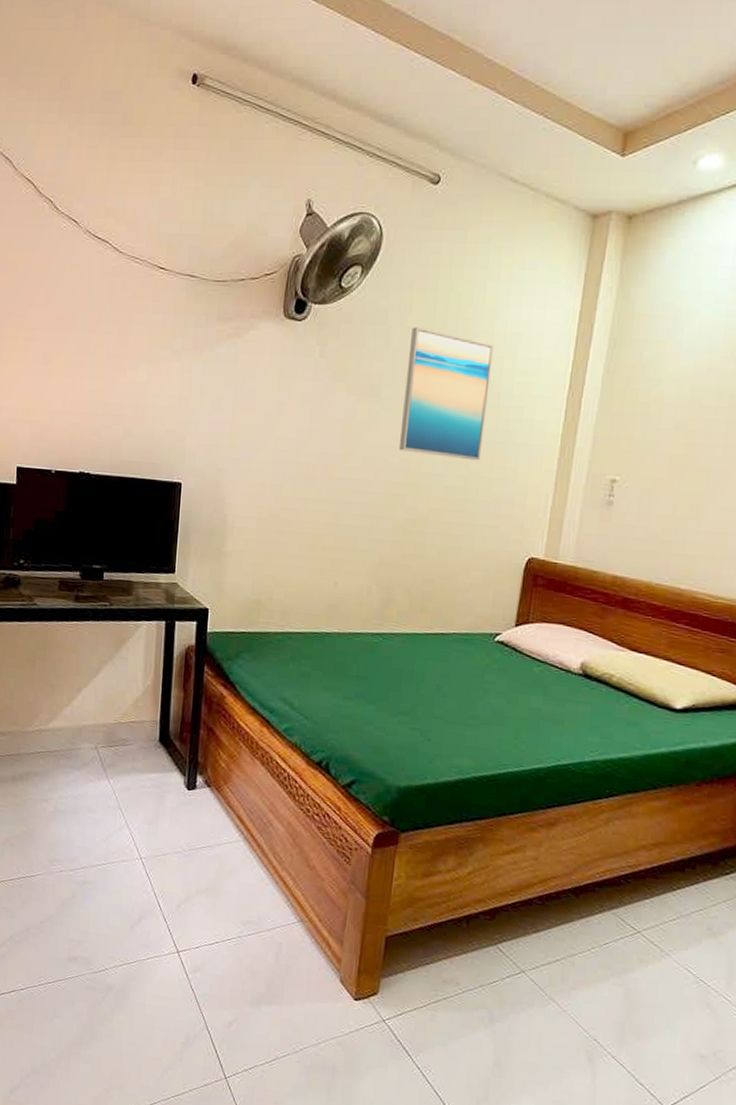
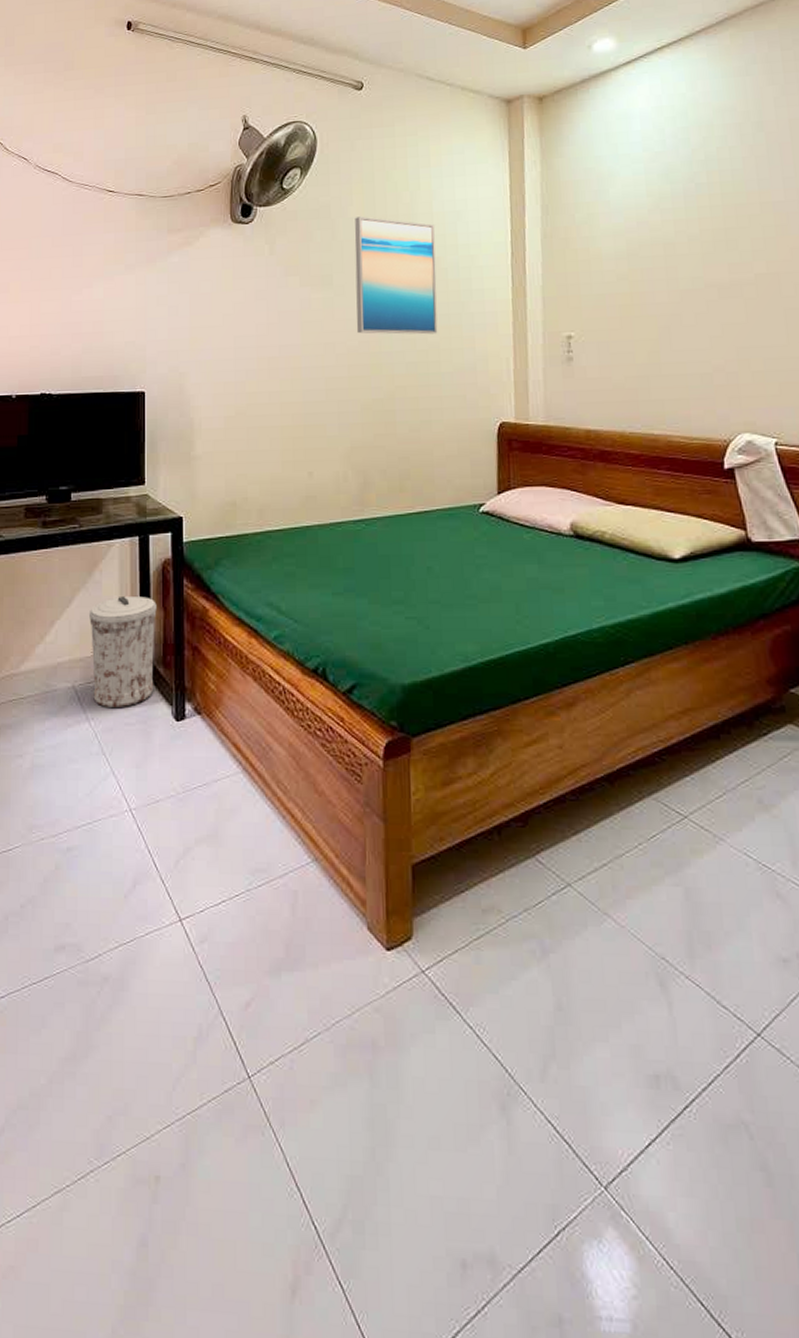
trash can: none [113,673,178,772] -> present [88,595,157,707]

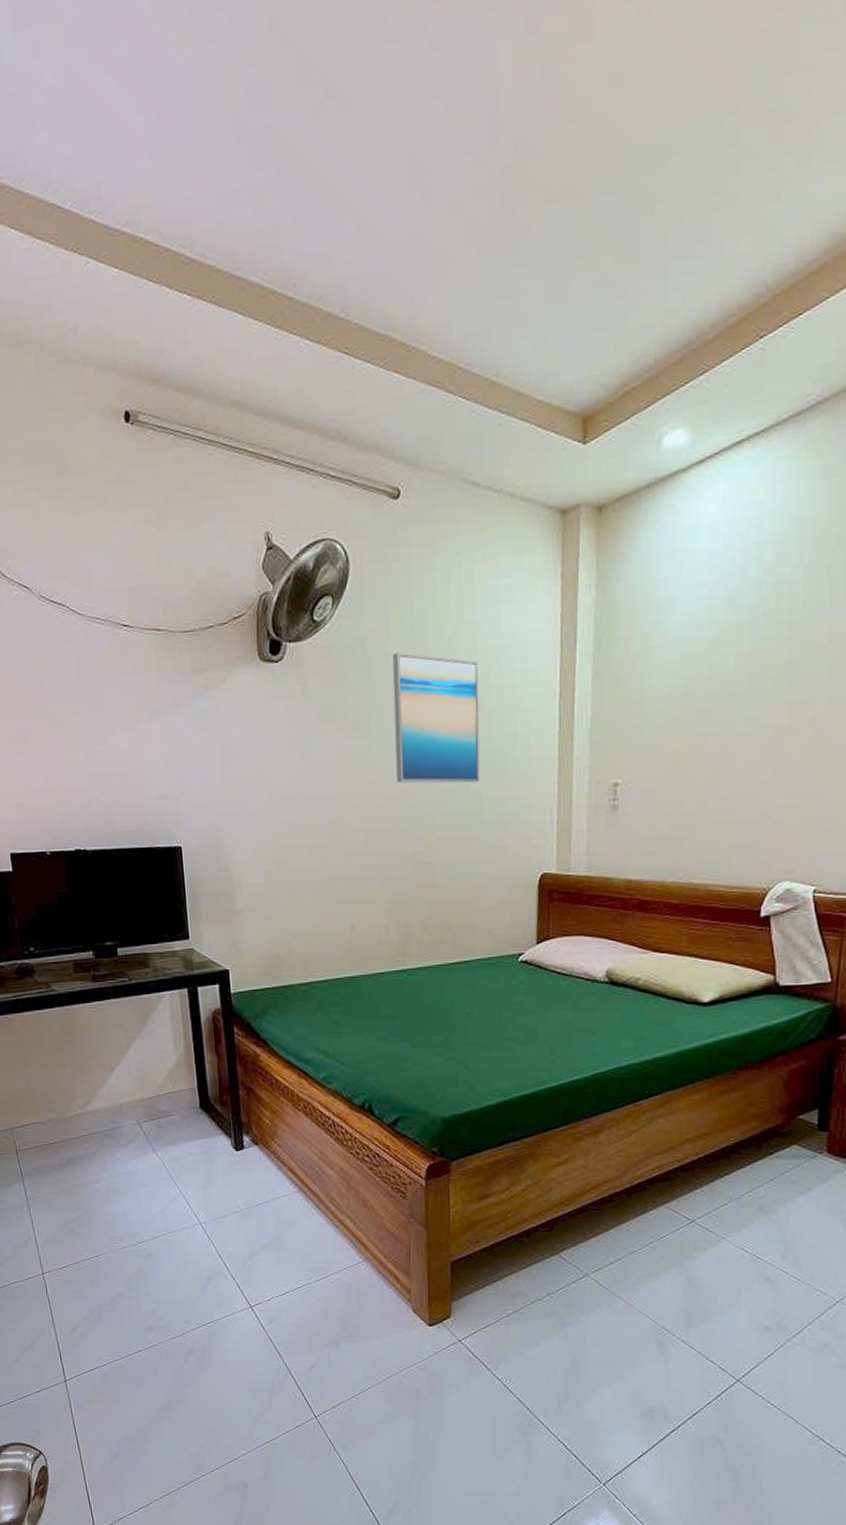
trash can: present [88,595,157,707] -> none [145,1043,213,1140]

